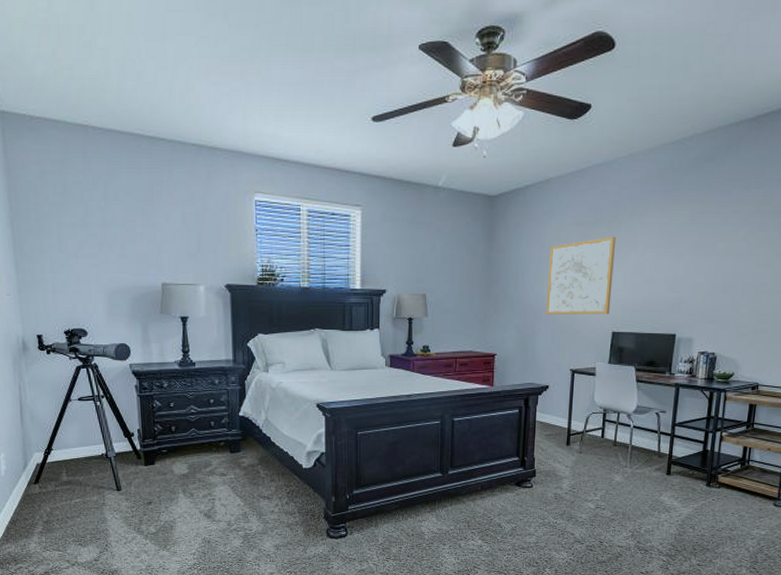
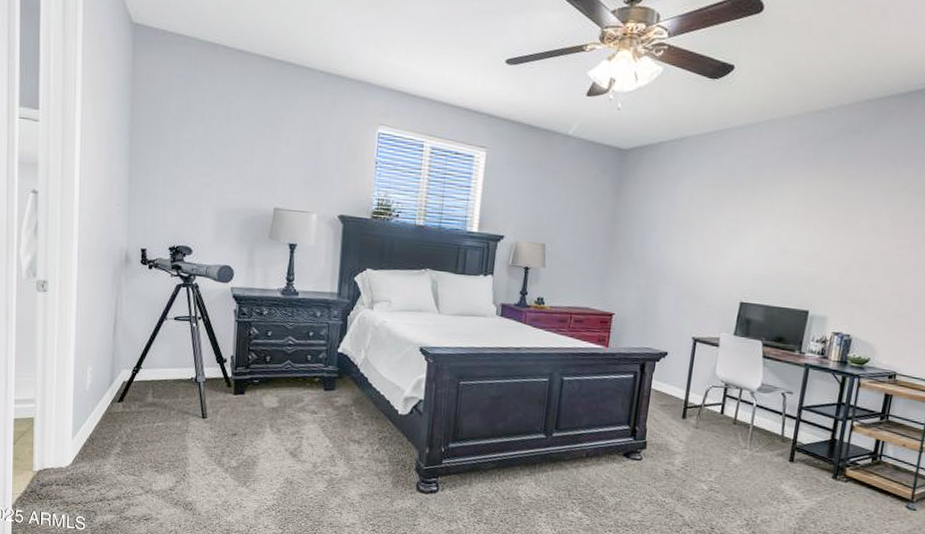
wall art: present [546,237,616,315] -> none [671,202,751,283]

